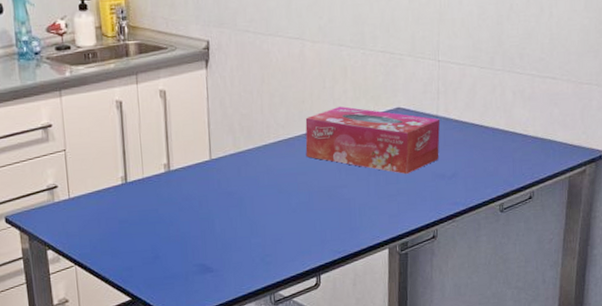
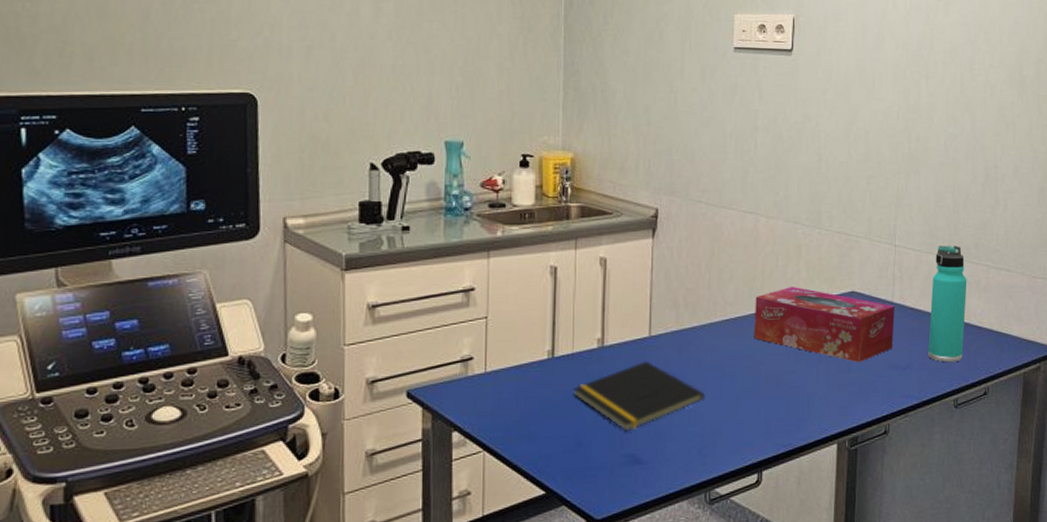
notepad: none [147,182,264,244] -> present [573,361,705,431]
thermos bottle: none [473,57,512,170] -> present [928,246,967,363]

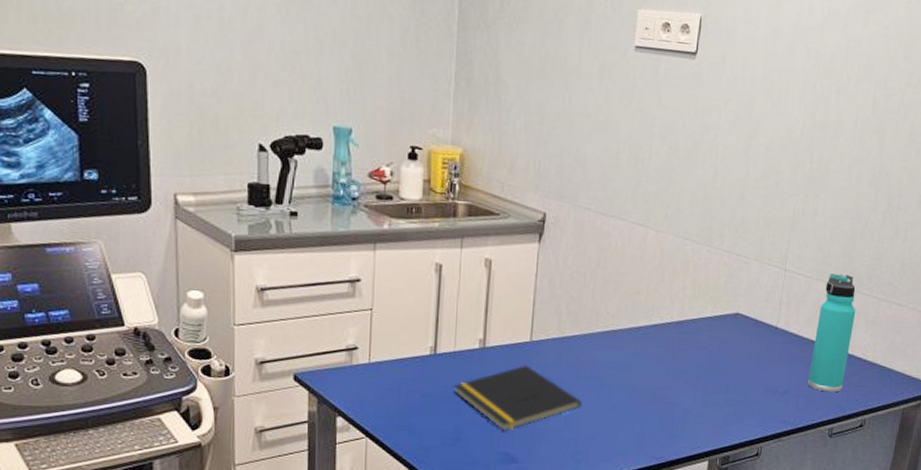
tissue box: present [754,286,895,363] -> none [634,302,780,385]

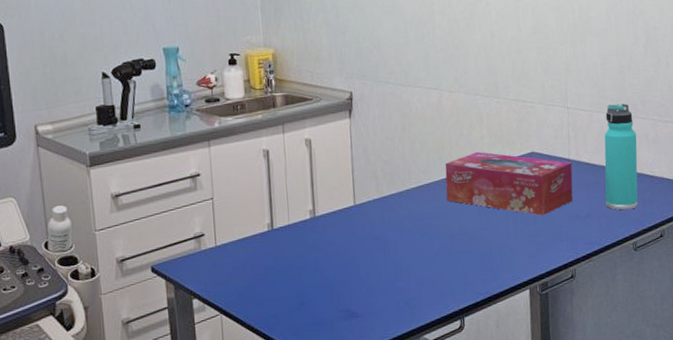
notepad: present [454,365,582,431] -> none [292,227,408,290]
tissue box: none [634,302,780,385] -> present [445,151,573,216]

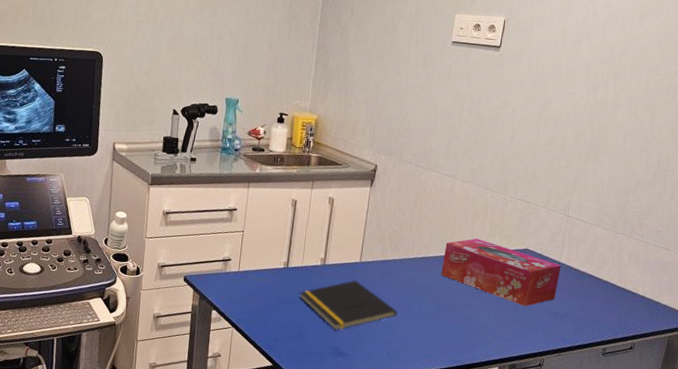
notepad: none [292,227,408,290] -> present [300,280,398,330]
thermos bottle: present [604,103,638,210] -> none [585,221,628,319]

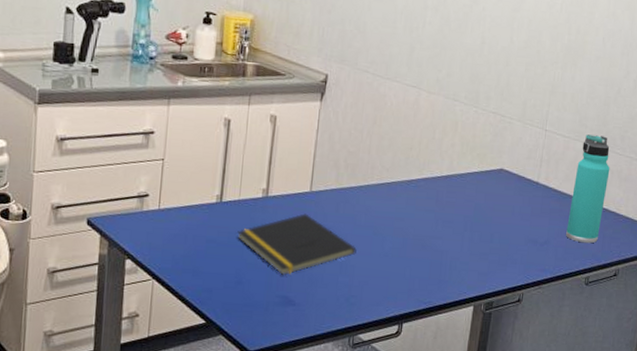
tissue box: present [441,238,562,307] -> none [406,158,540,235]
thermos bottle: none [585,221,628,319] -> present [566,134,610,244]

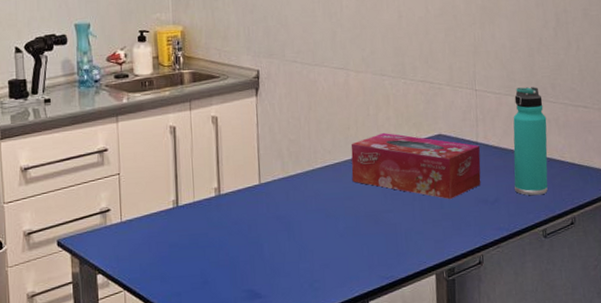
notepad: present [237,213,357,275] -> none [197,206,312,269]
tissue box: none [406,158,540,235] -> present [351,132,481,200]

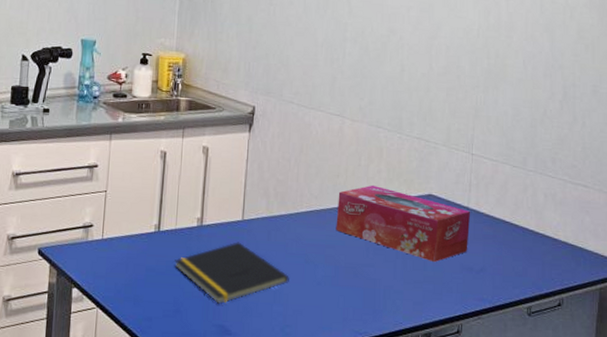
notepad: none [197,206,312,269] -> present [175,242,289,304]
thermos bottle: present [513,87,548,196] -> none [503,157,543,271]

